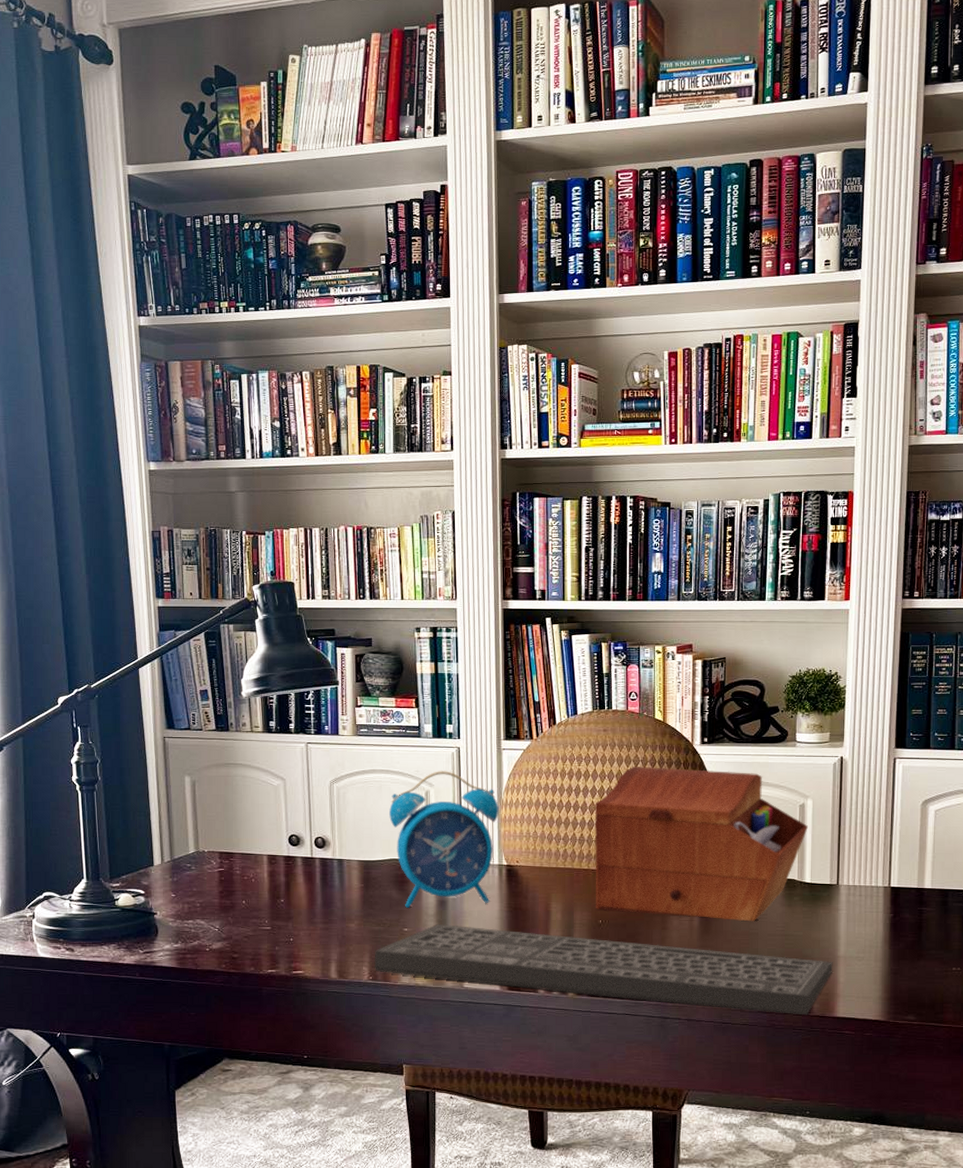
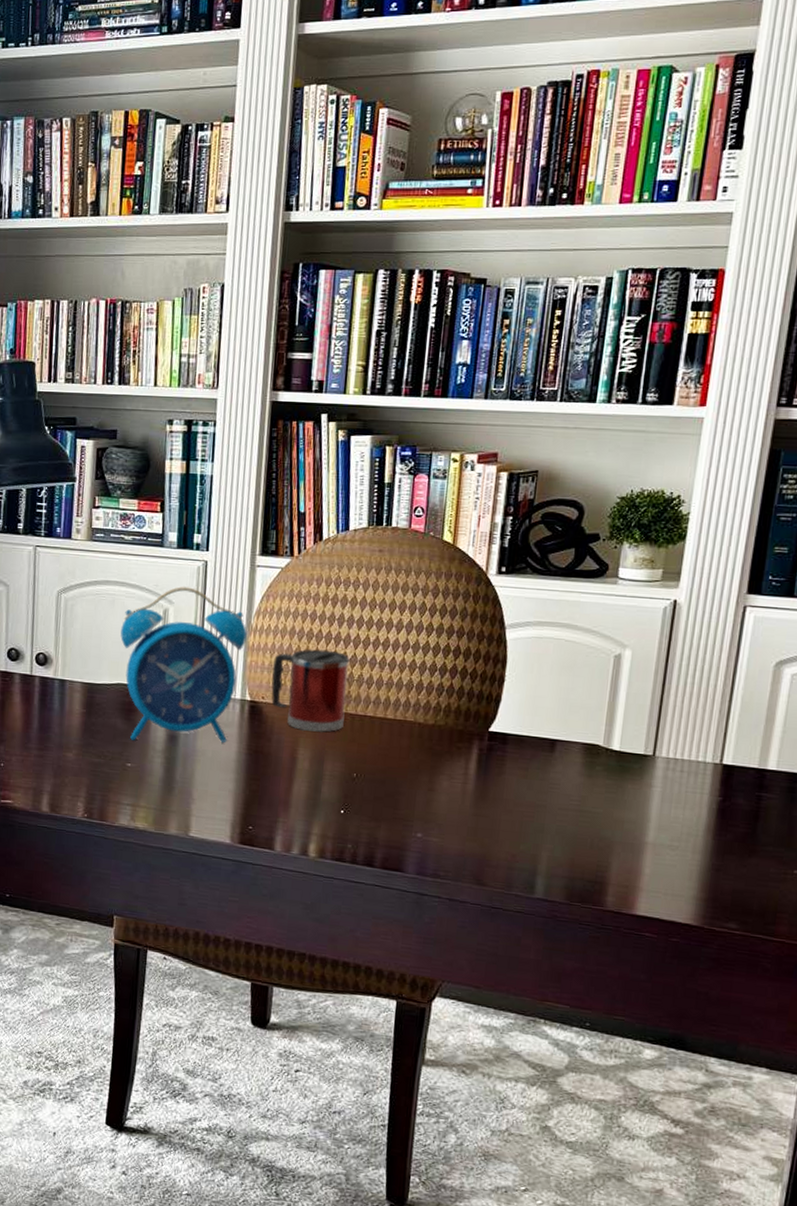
keyboard: present [374,923,833,1016] -> none [90,761,638,910]
mug: none [524,817,588,887] -> present [271,649,350,732]
sewing box: present [594,766,808,922] -> none [350,595,623,791]

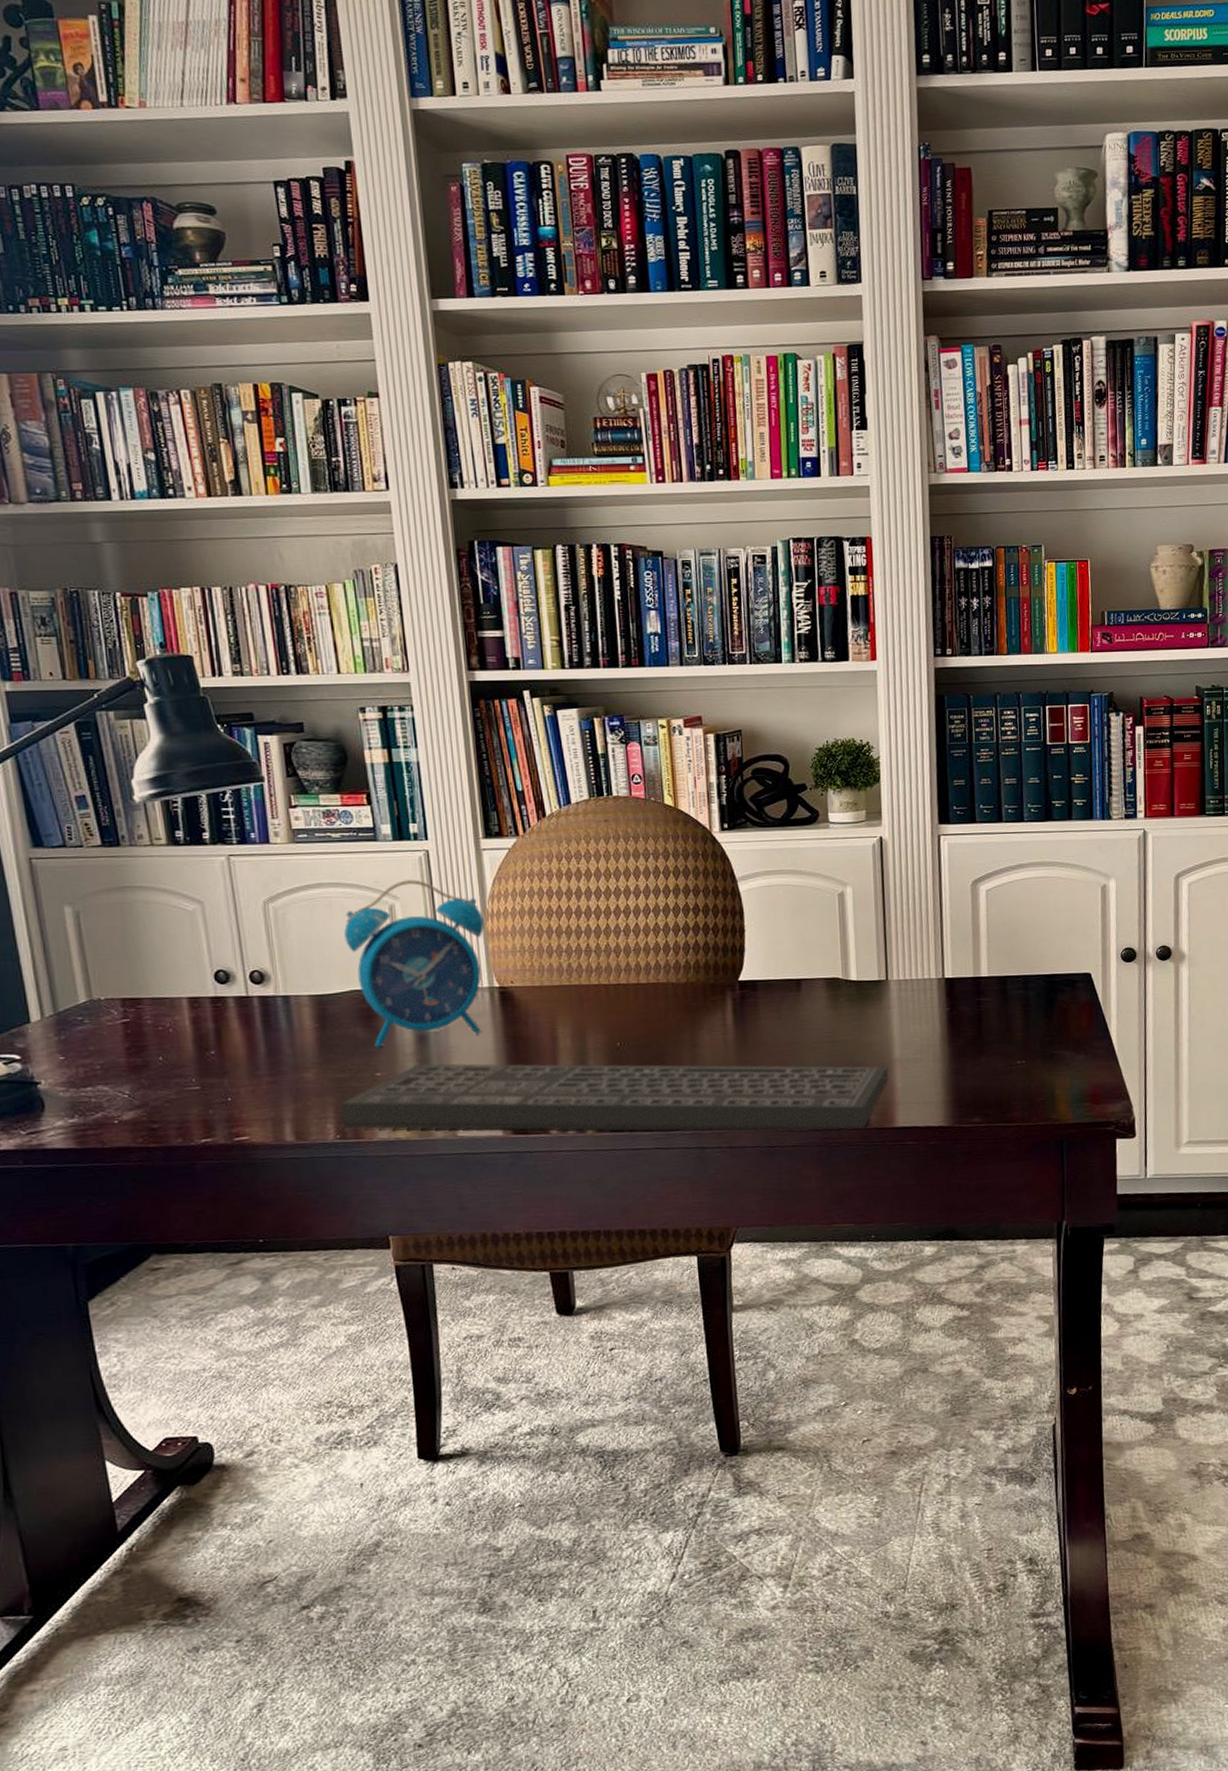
keyboard: none [90,761,638,910] -> present [341,1063,889,1132]
mug: present [271,649,350,732] -> none [517,924,599,1009]

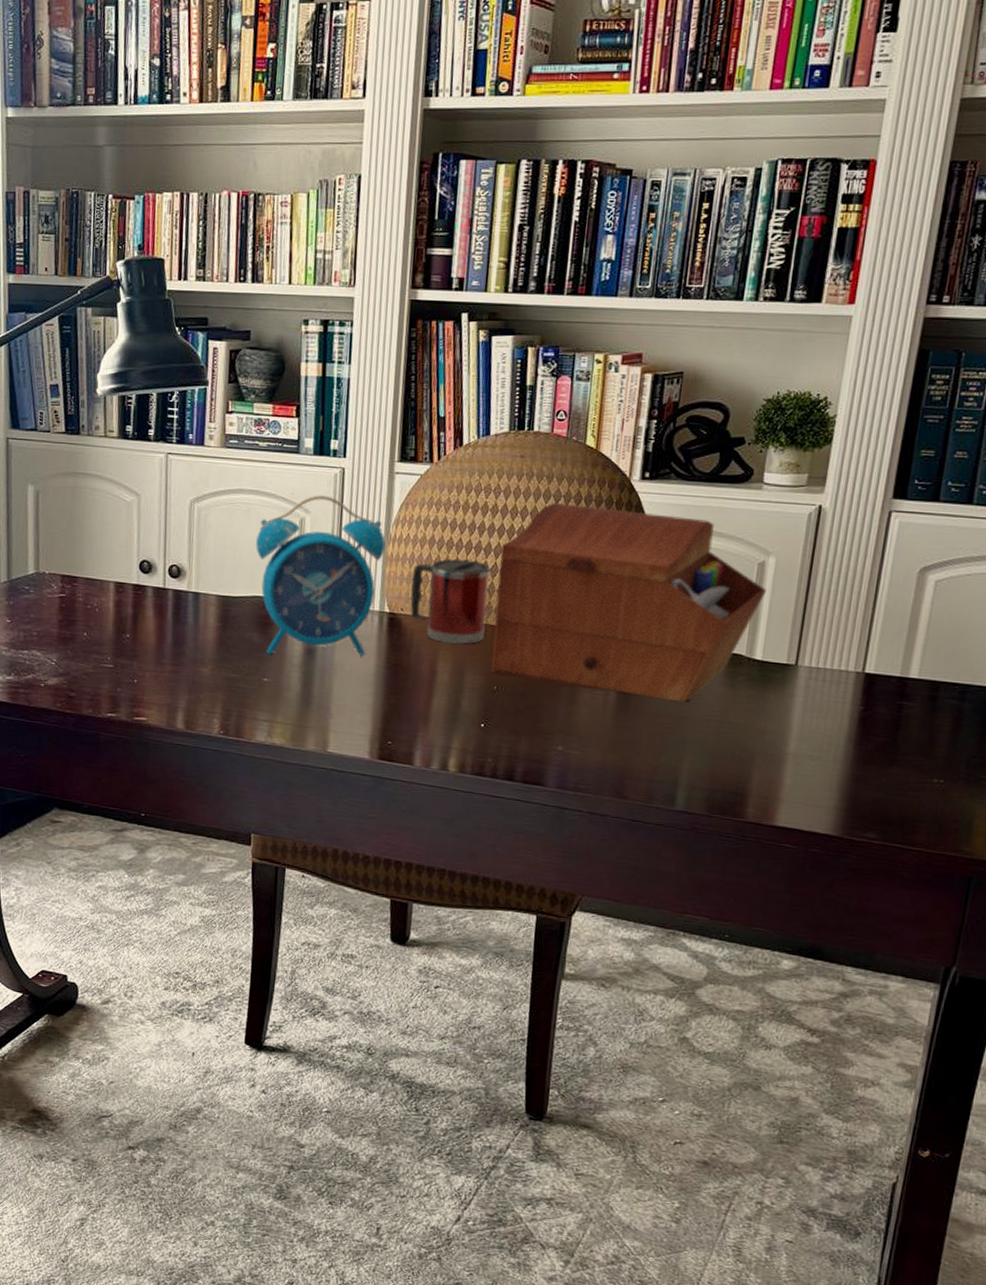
keyboard: present [341,1063,889,1132] -> none [226,676,779,821]
mug: none [517,924,599,1009] -> present [410,559,491,645]
sewing box: none [600,860,849,1031] -> present [490,502,766,703]

